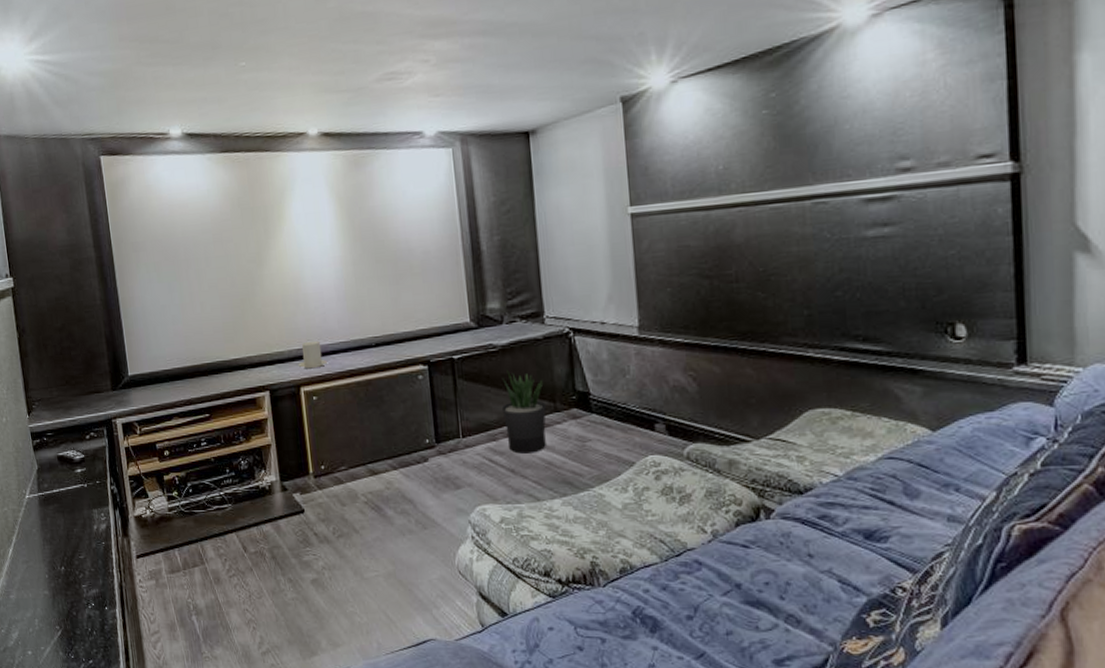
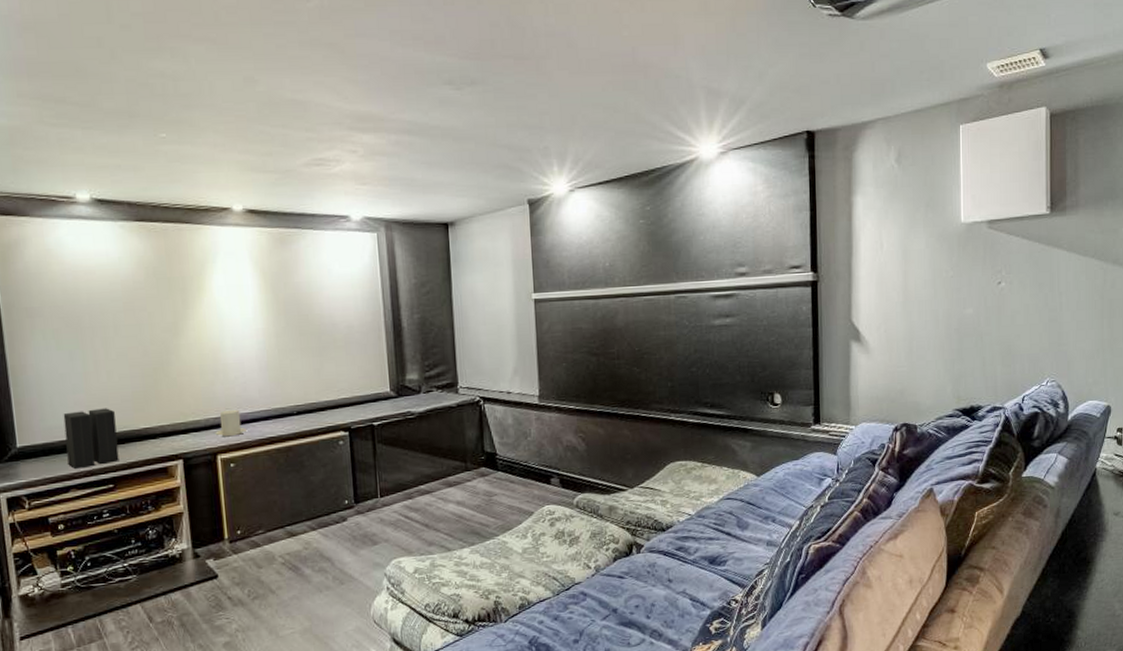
speaker: none [165,339,214,398] -> present [63,408,119,470]
planter: present [501,370,546,454] -> none [417,435,458,510]

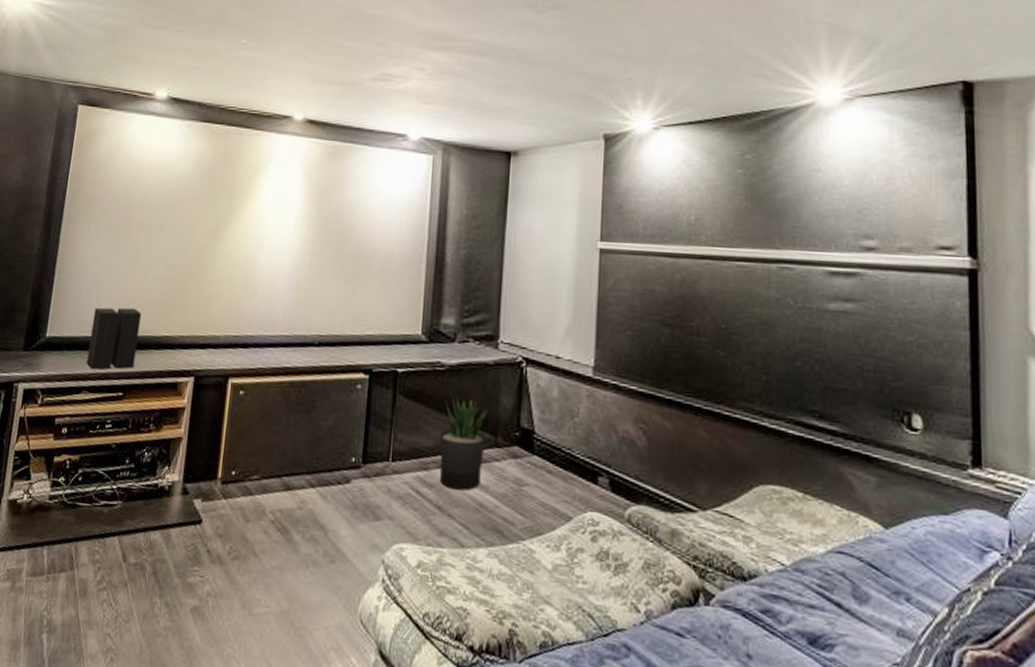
candle: present [215,409,248,437] -> none [231,329,265,360]
planter: none [417,435,458,510] -> present [438,393,488,491]

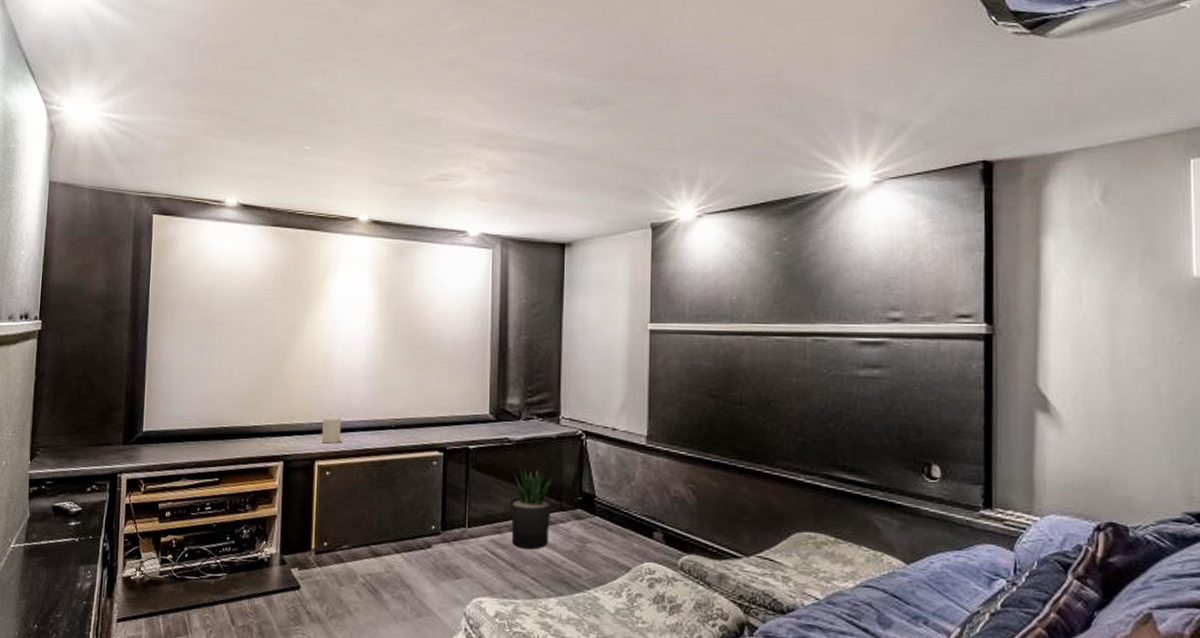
speaker: present [86,307,141,370] -> none [183,402,230,459]
candle: none [231,329,265,360] -> present [316,416,346,444]

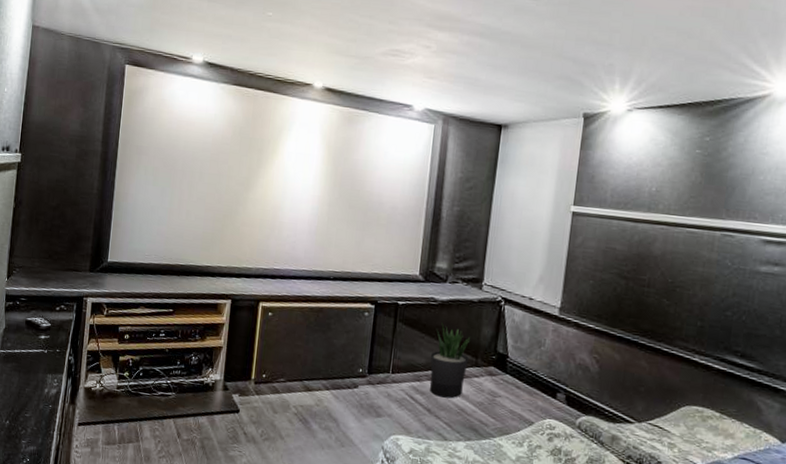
candle: present [316,416,346,444] -> none [261,263,289,289]

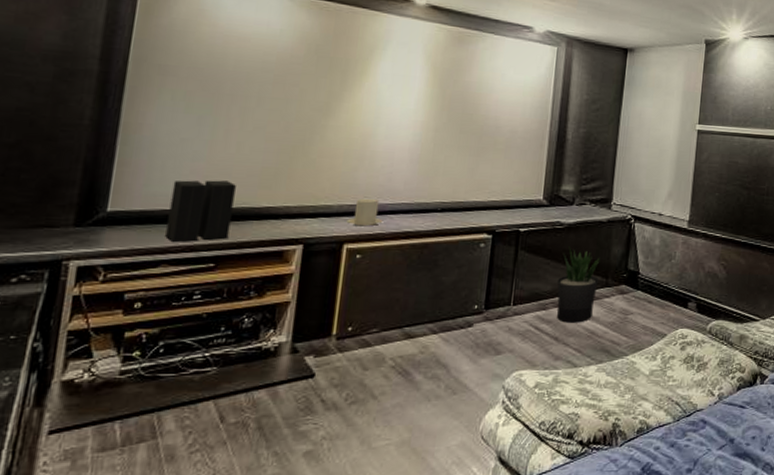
speaker: none [142,240,186,291] -> present [165,180,236,243]
candle: none [261,263,289,289] -> present [346,198,384,227]

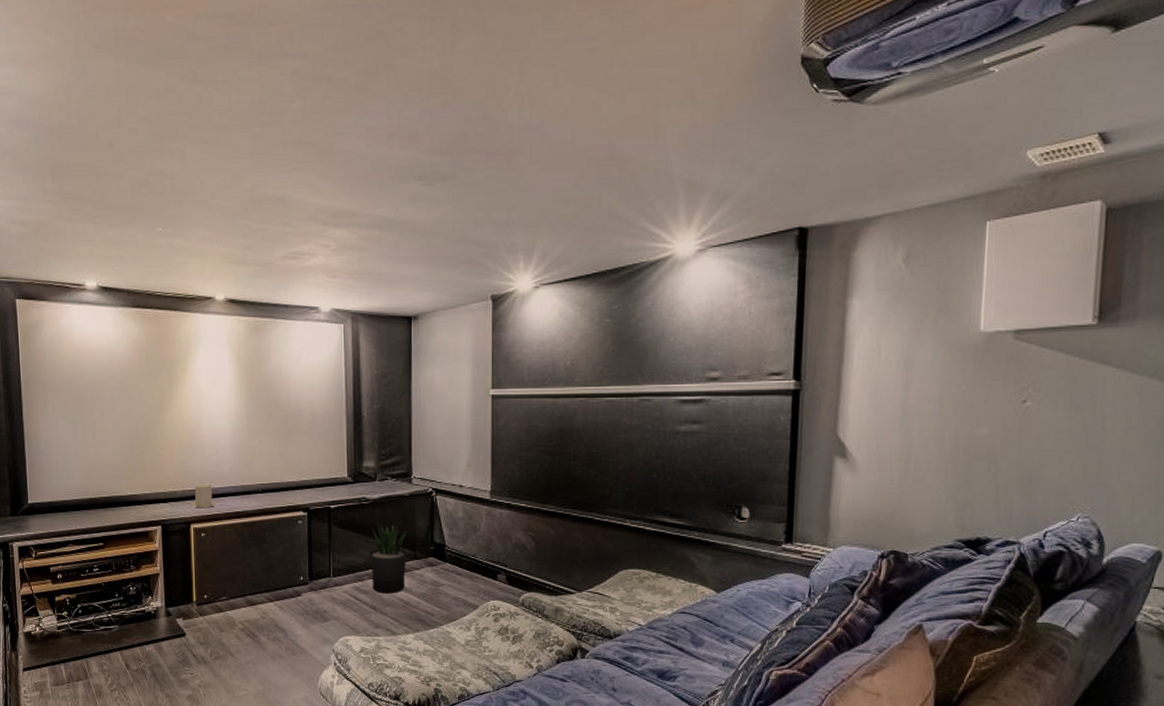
speaker: present [165,180,236,243] -> none [66,474,109,527]

